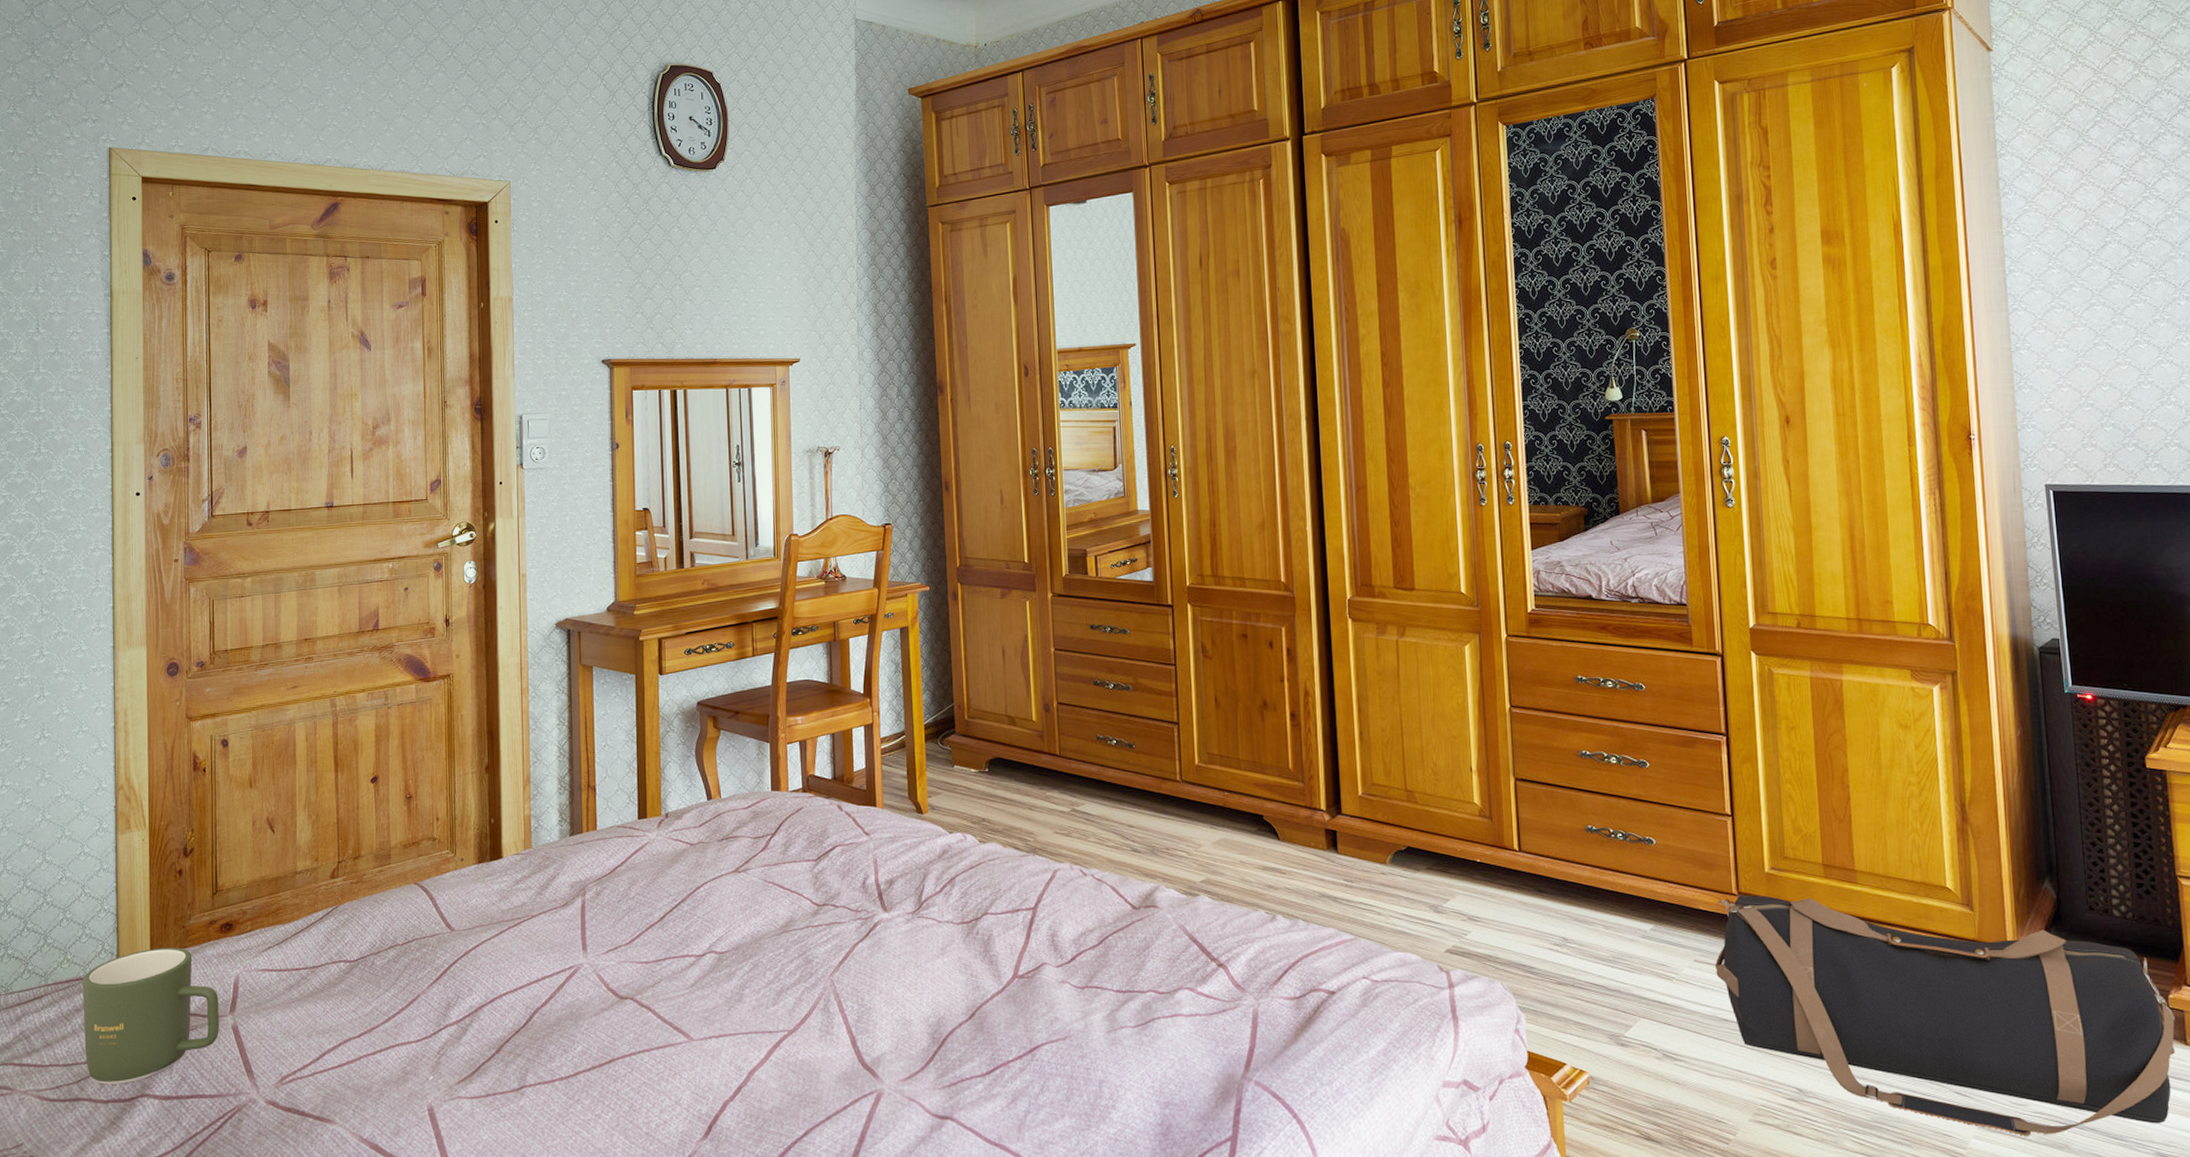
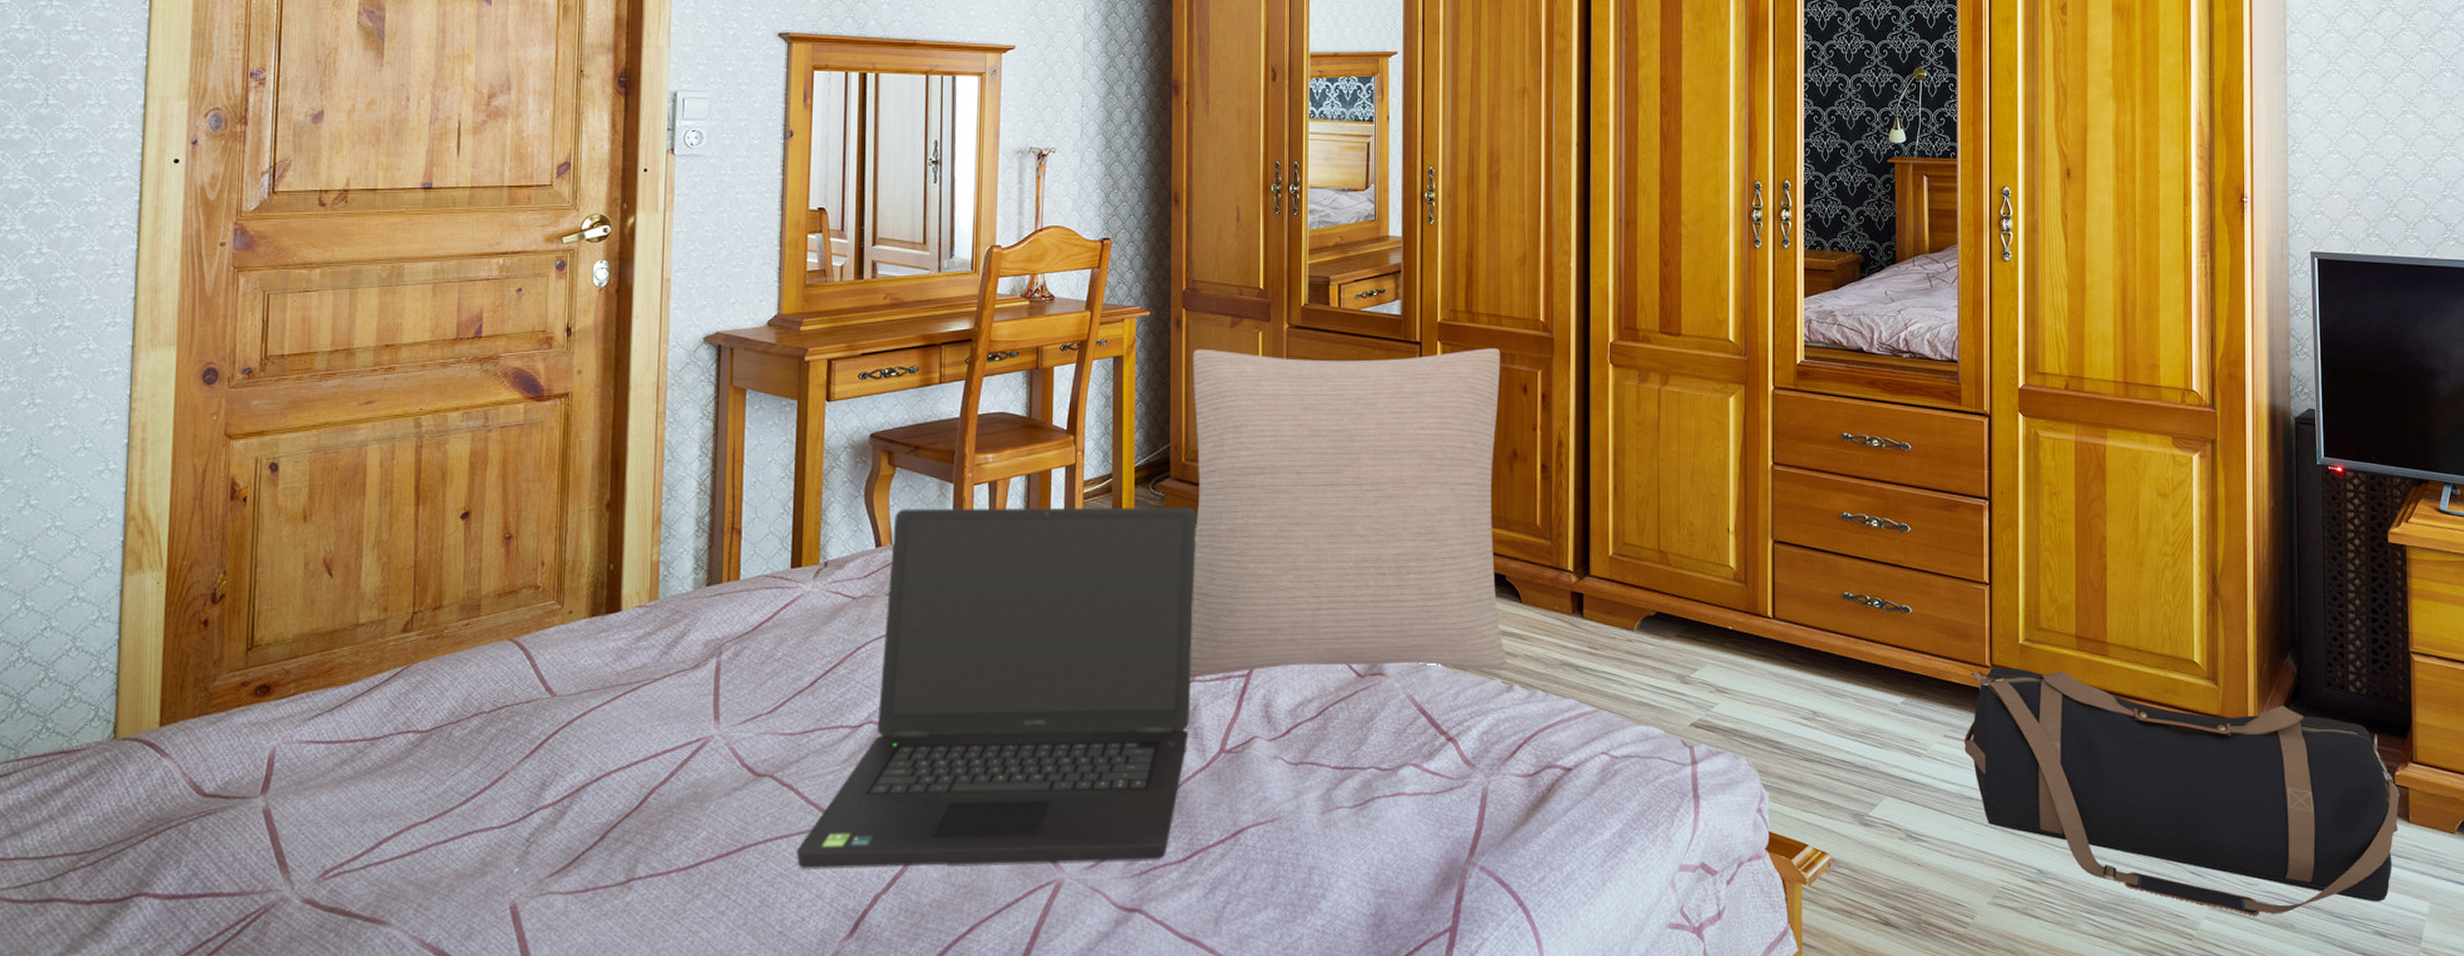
mug: present [82,948,219,1085] -> none [64,714,247,882]
laptop: none [656,759,986,1078] -> present [796,507,1197,868]
pillow: none [969,608,1269,911] -> present [1190,348,1507,678]

